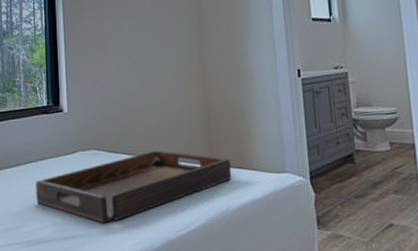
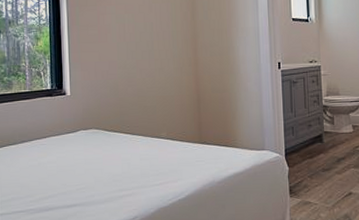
serving tray: present [36,150,232,223] -> none [40,130,218,193]

